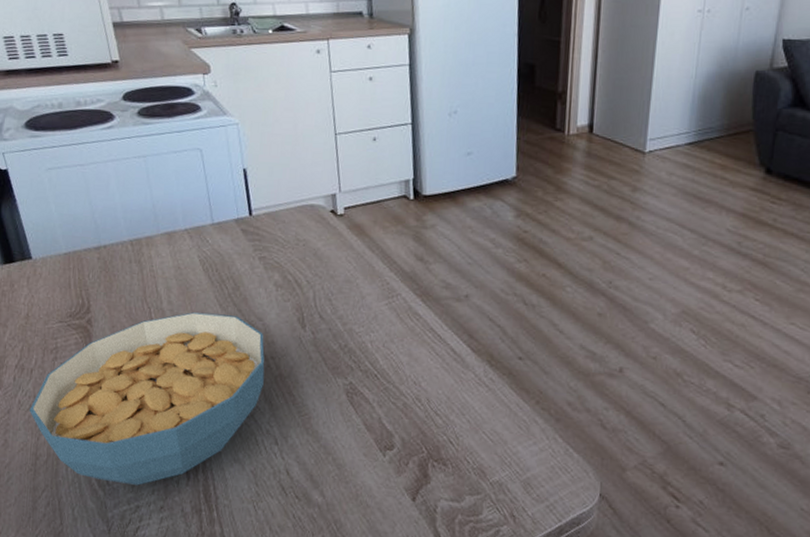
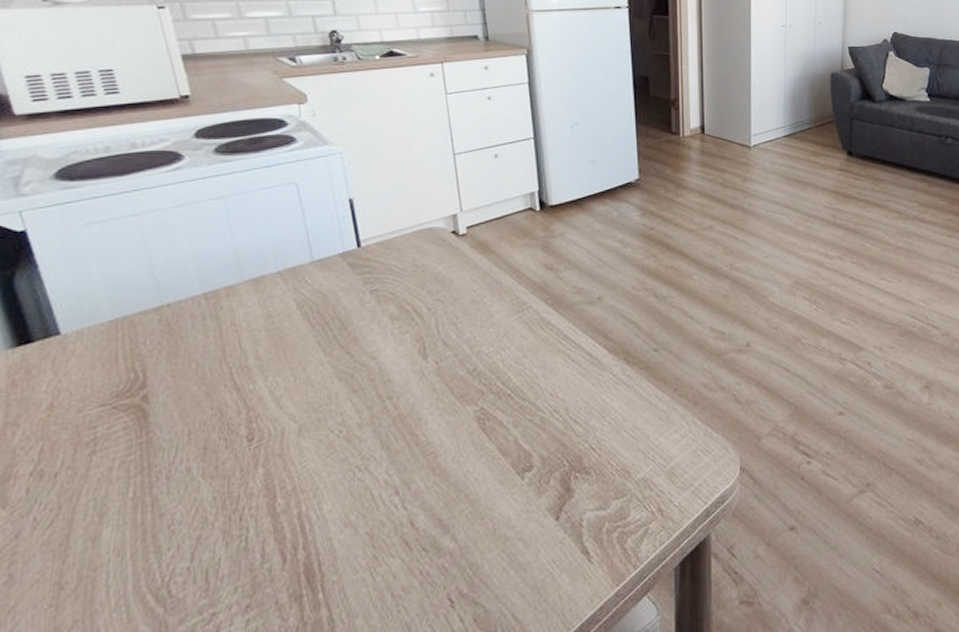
cereal bowl: present [29,311,265,486] -> none [51,359,381,595]

